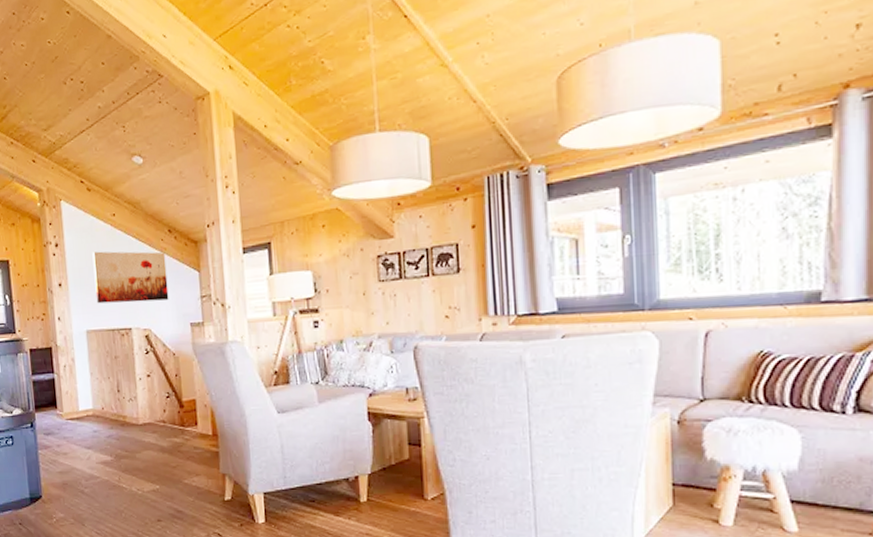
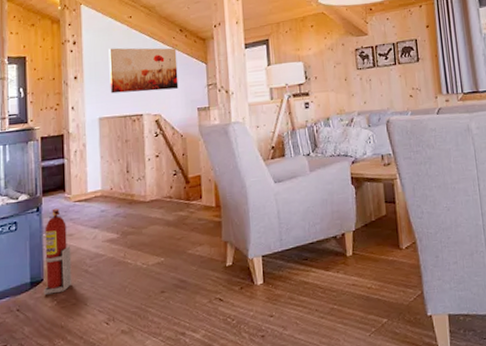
fire extinguisher: none [39,425,70,512] -> present [43,208,72,295]

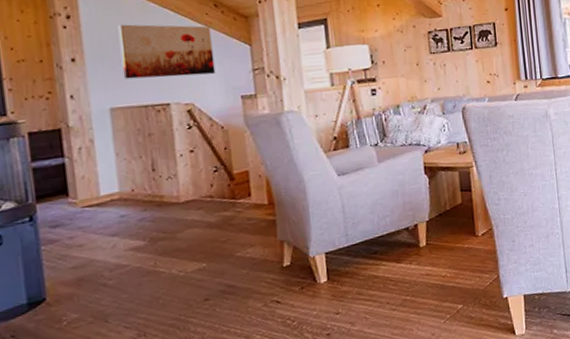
fire extinguisher: present [43,208,72,295] -> none [43,216,87,316]

